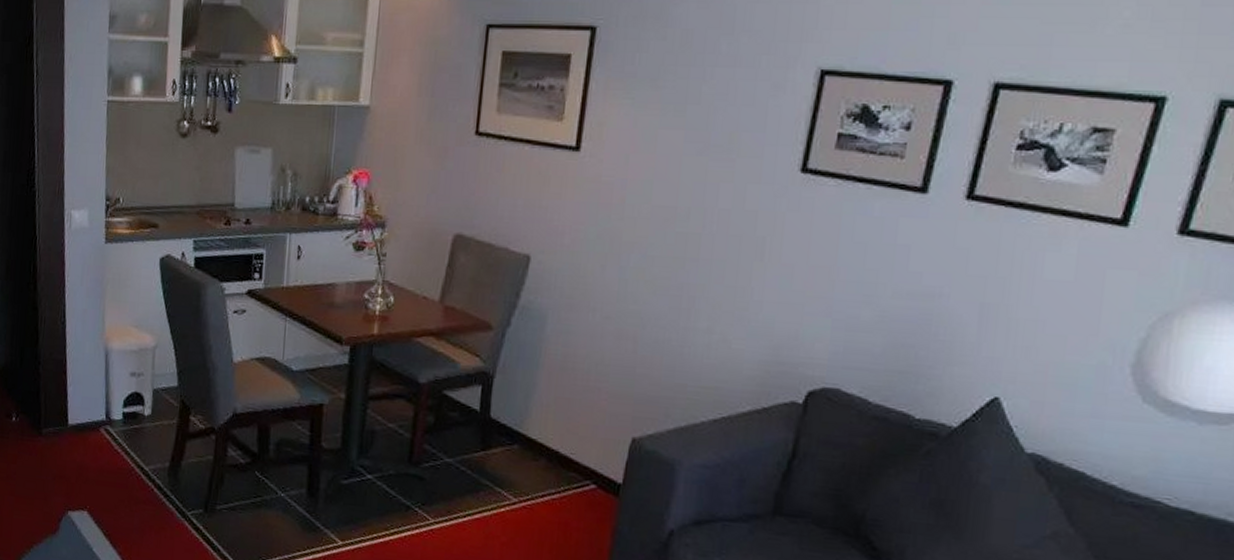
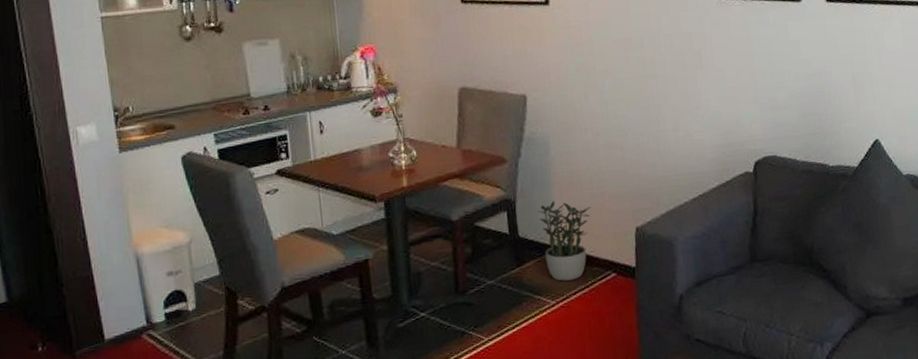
potted plant: none [515,385,582,481] -> present [538,201,591,281]

